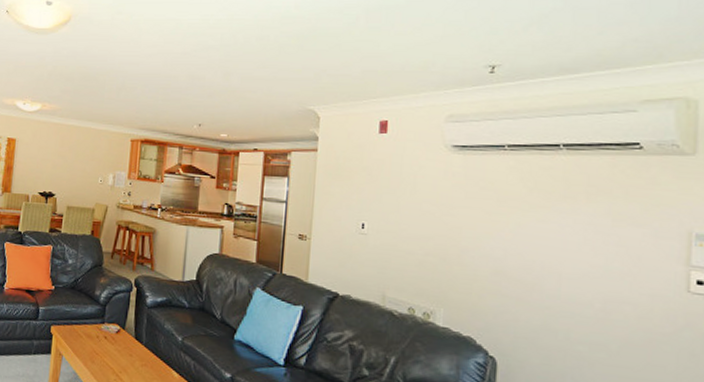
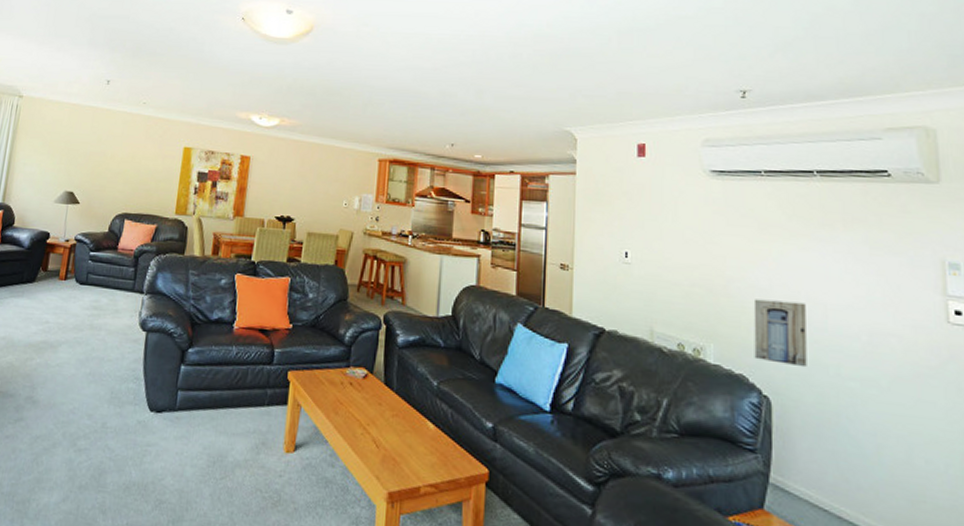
wall art: none [483,267,540,332] -> present [753,299,807,368]

